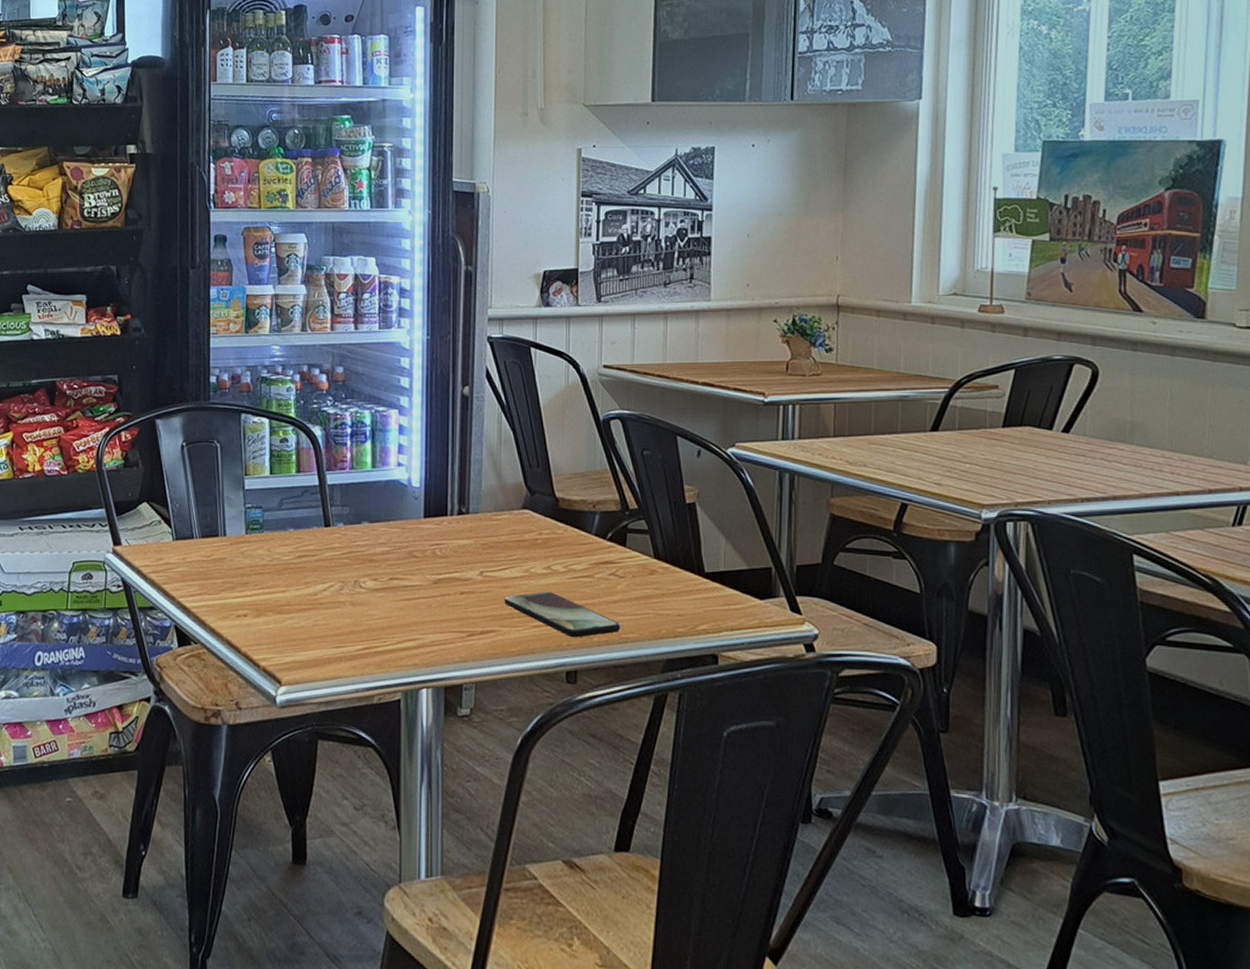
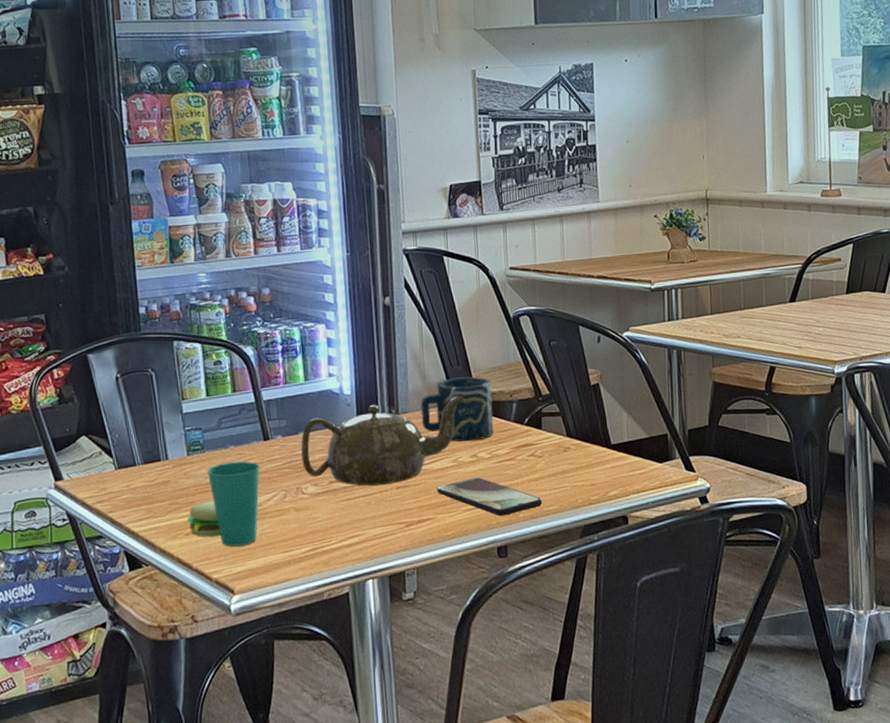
cup: none [239,546,318,635] -> present [186,461,260,547]
teapot: none [363,500,542,588] -> present [301,395,464,486]
cup: none [493,480,573,552] -> present [420,376,494,442]

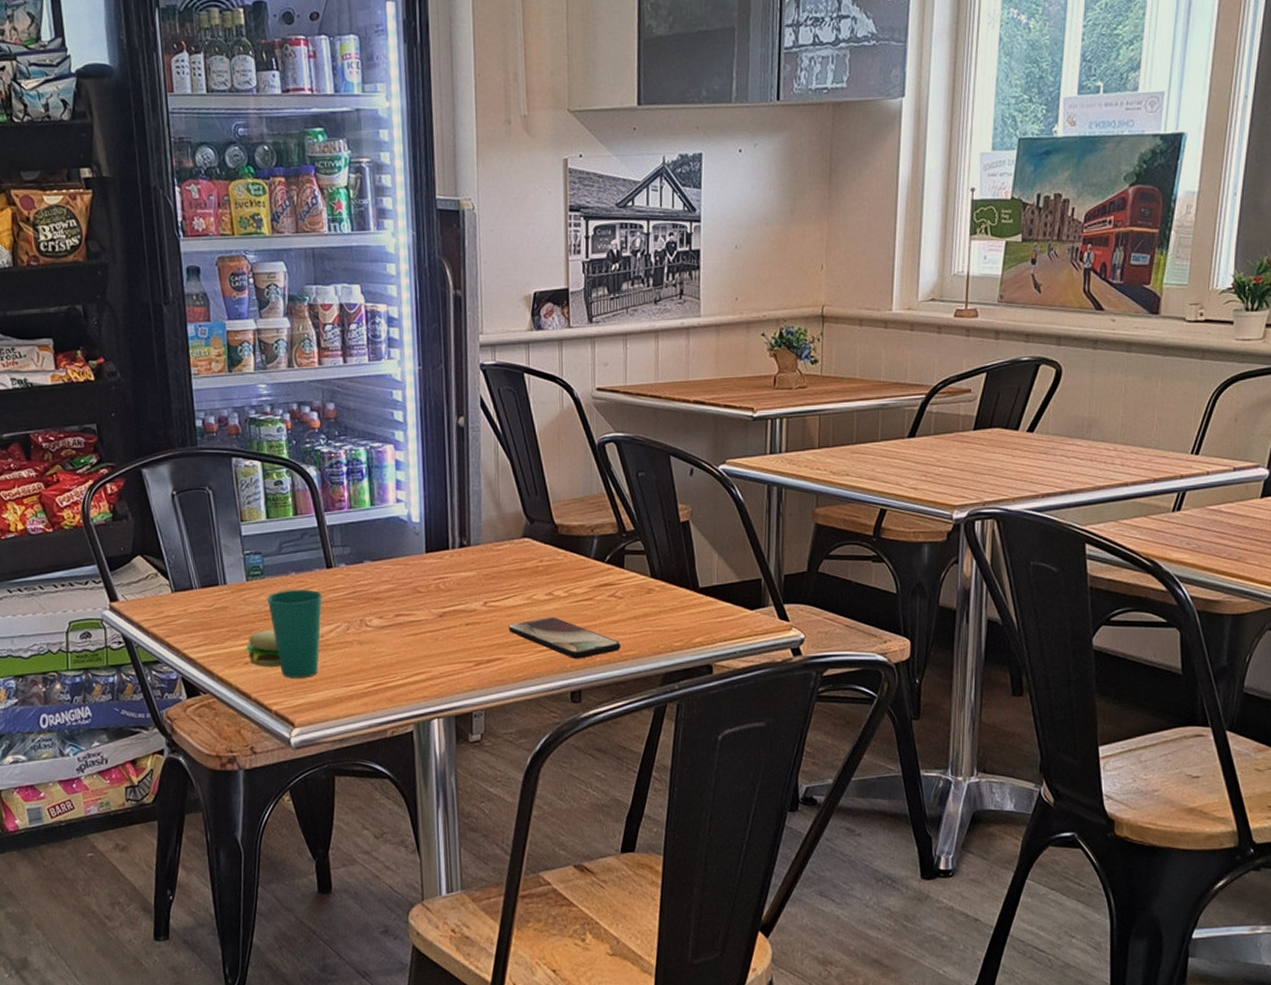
teapot: present [301,395,464,486] -> none [365,528,542,621]
cup: present [420,376,494,442] -> none [494,508,572,579]

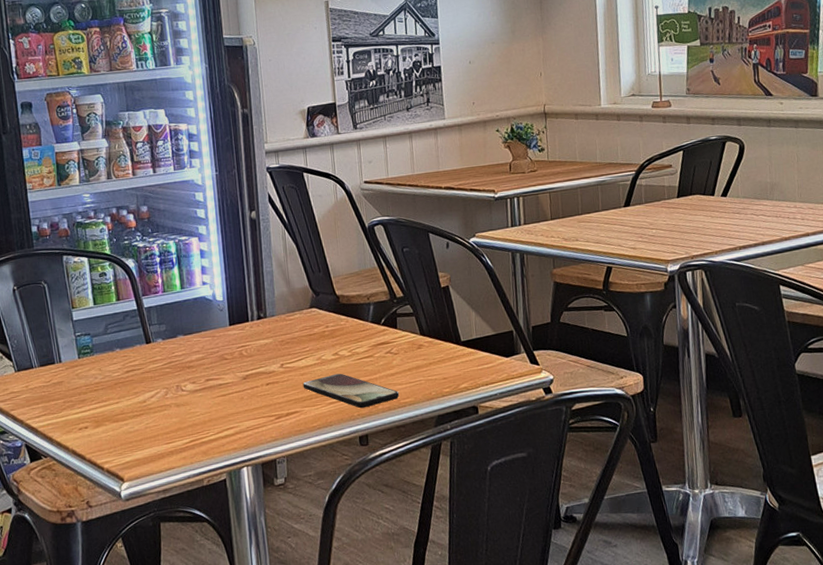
cup: present [245,589,322,678] -> none [79,362,144,440]

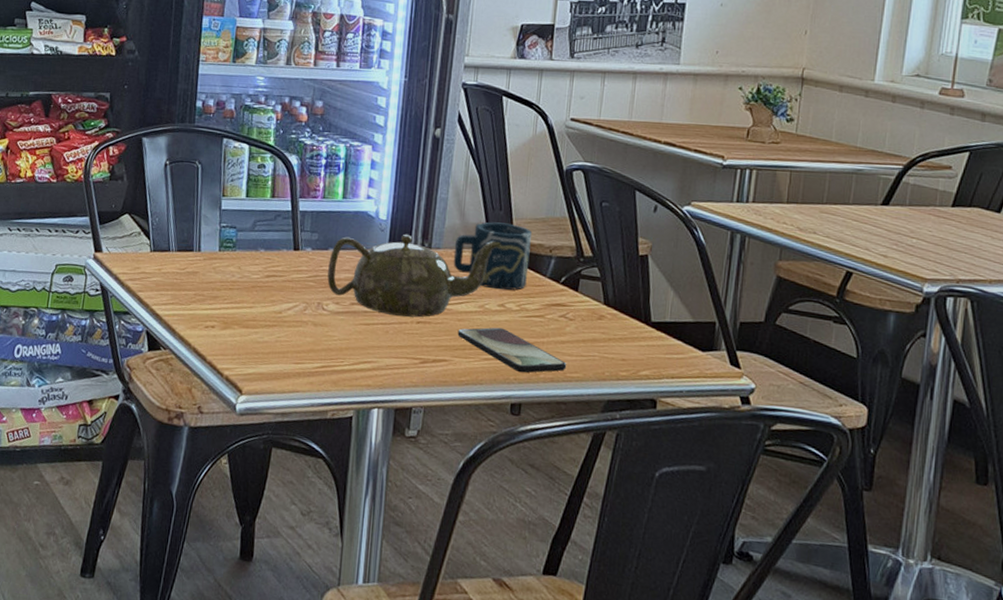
teapot: none [179,299,326,383] -> present [327,234,501,317]
cup: none [286,282,353,342] -> present [453,222,532,291]

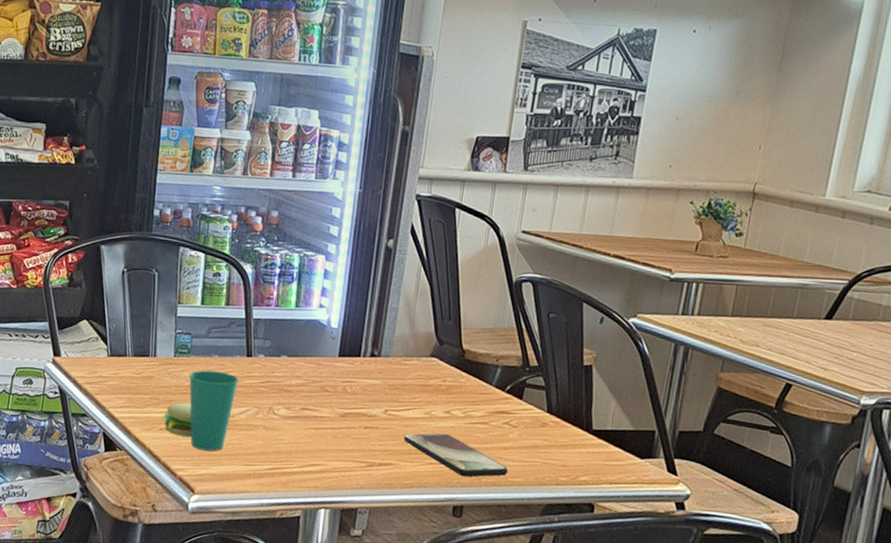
cup: none [208,264,286,349] -> present [163,370,239,451]
teapot: present [327,234,501,317] -> none [279,342,449,423]
cup: present [453,222,532,291] -> none [401,331,479,398]

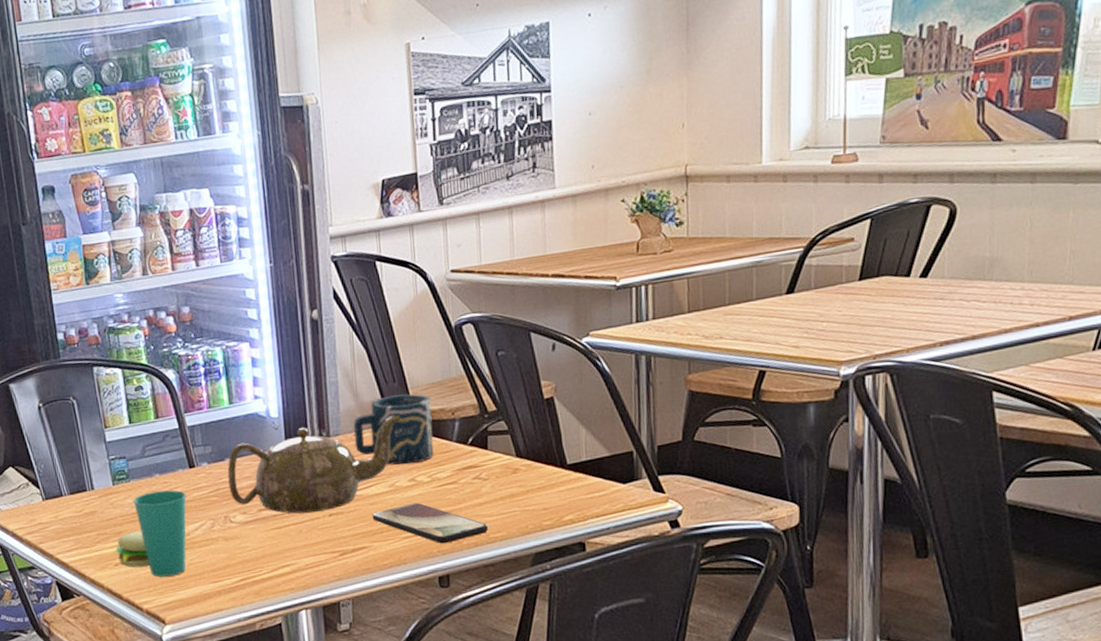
teapot: none [279,342,449,423] -> present [227,415,401,514]
cup: none [401,331,479,398] -> present [353,394,434,465]

